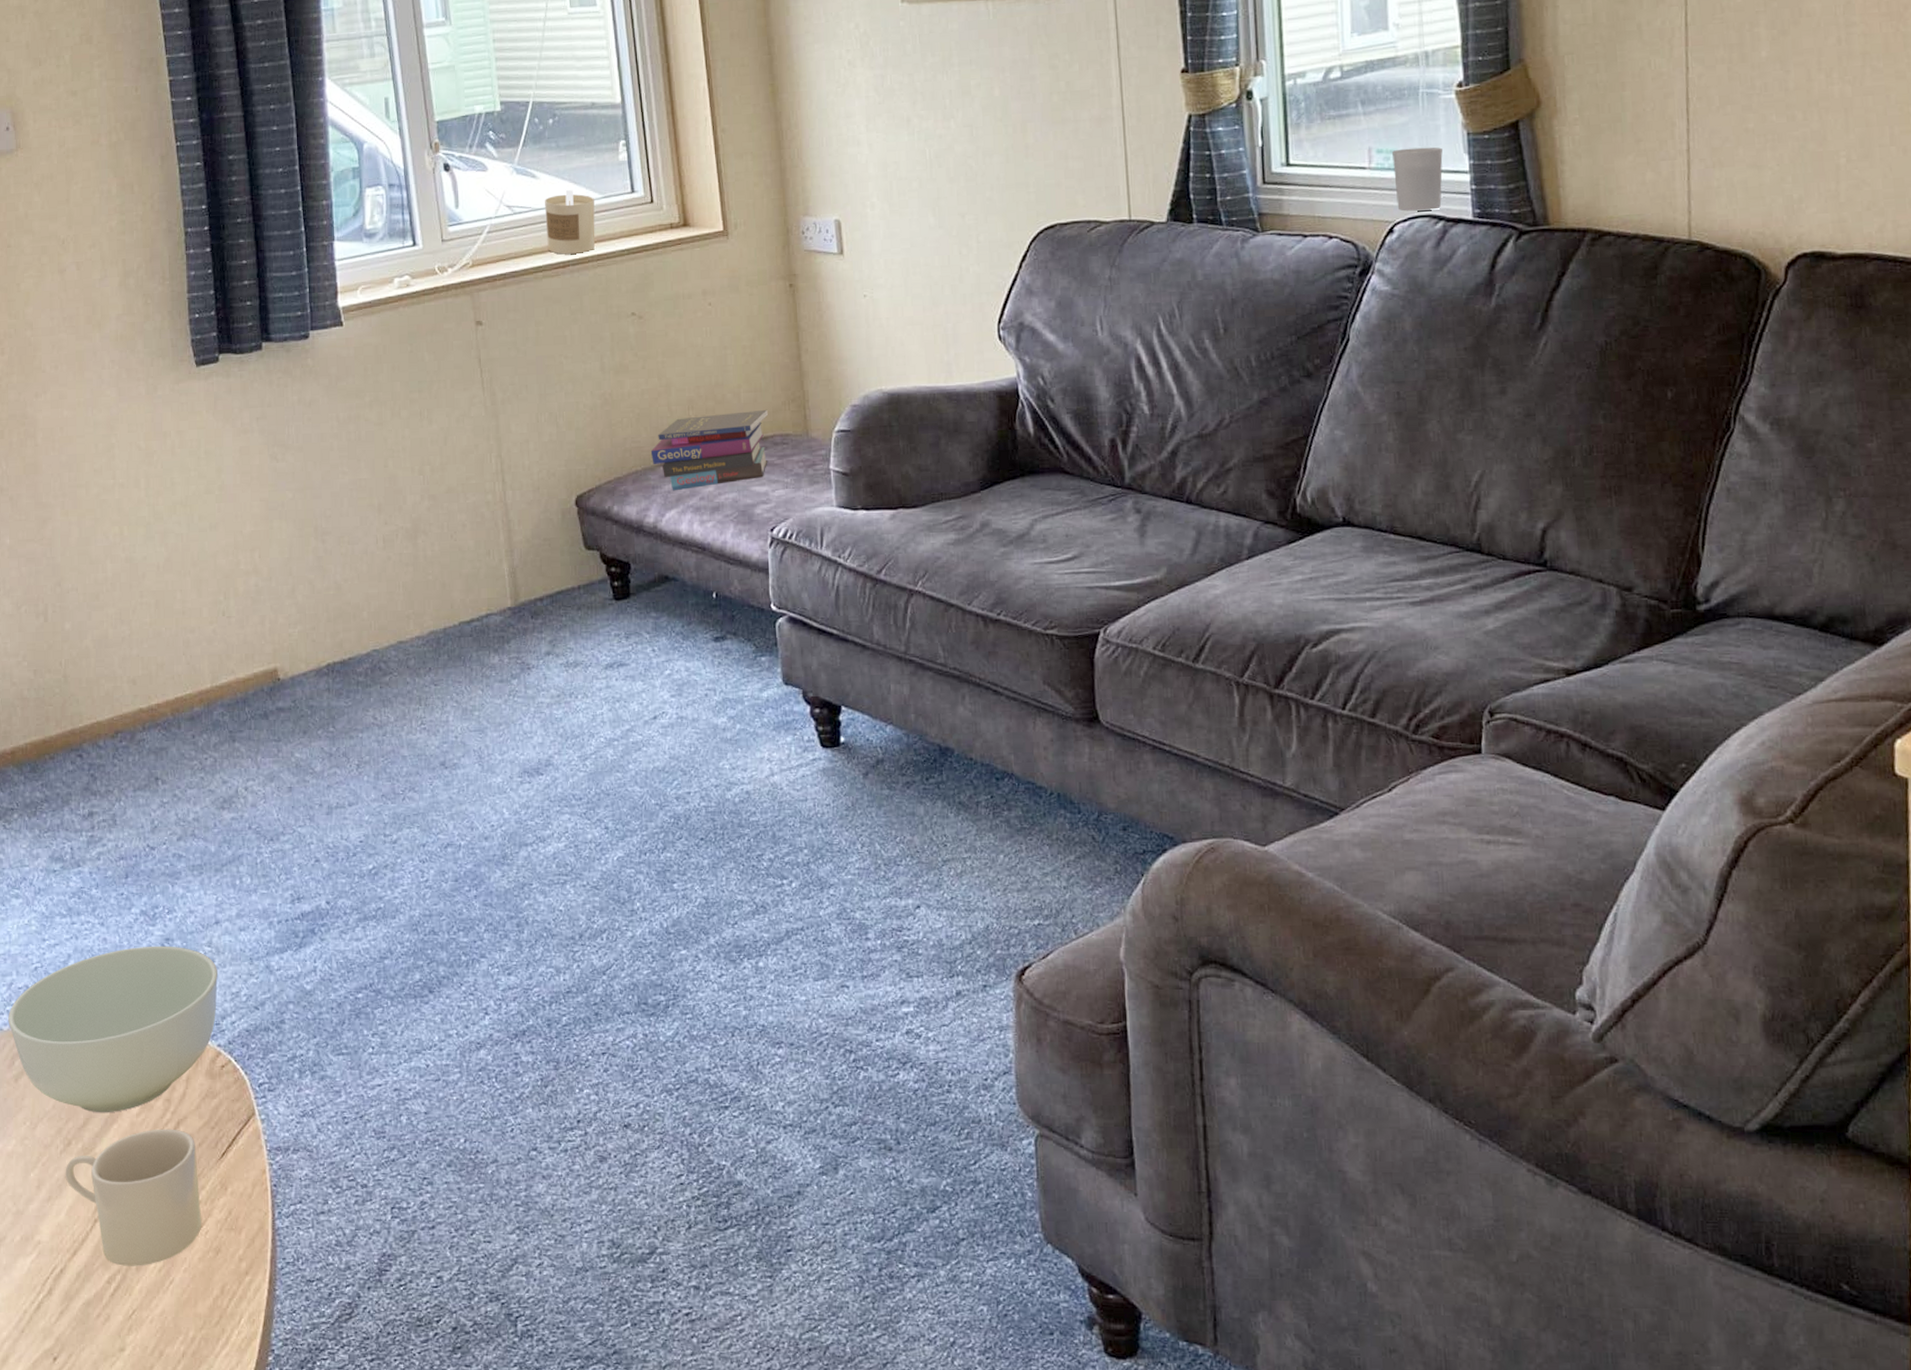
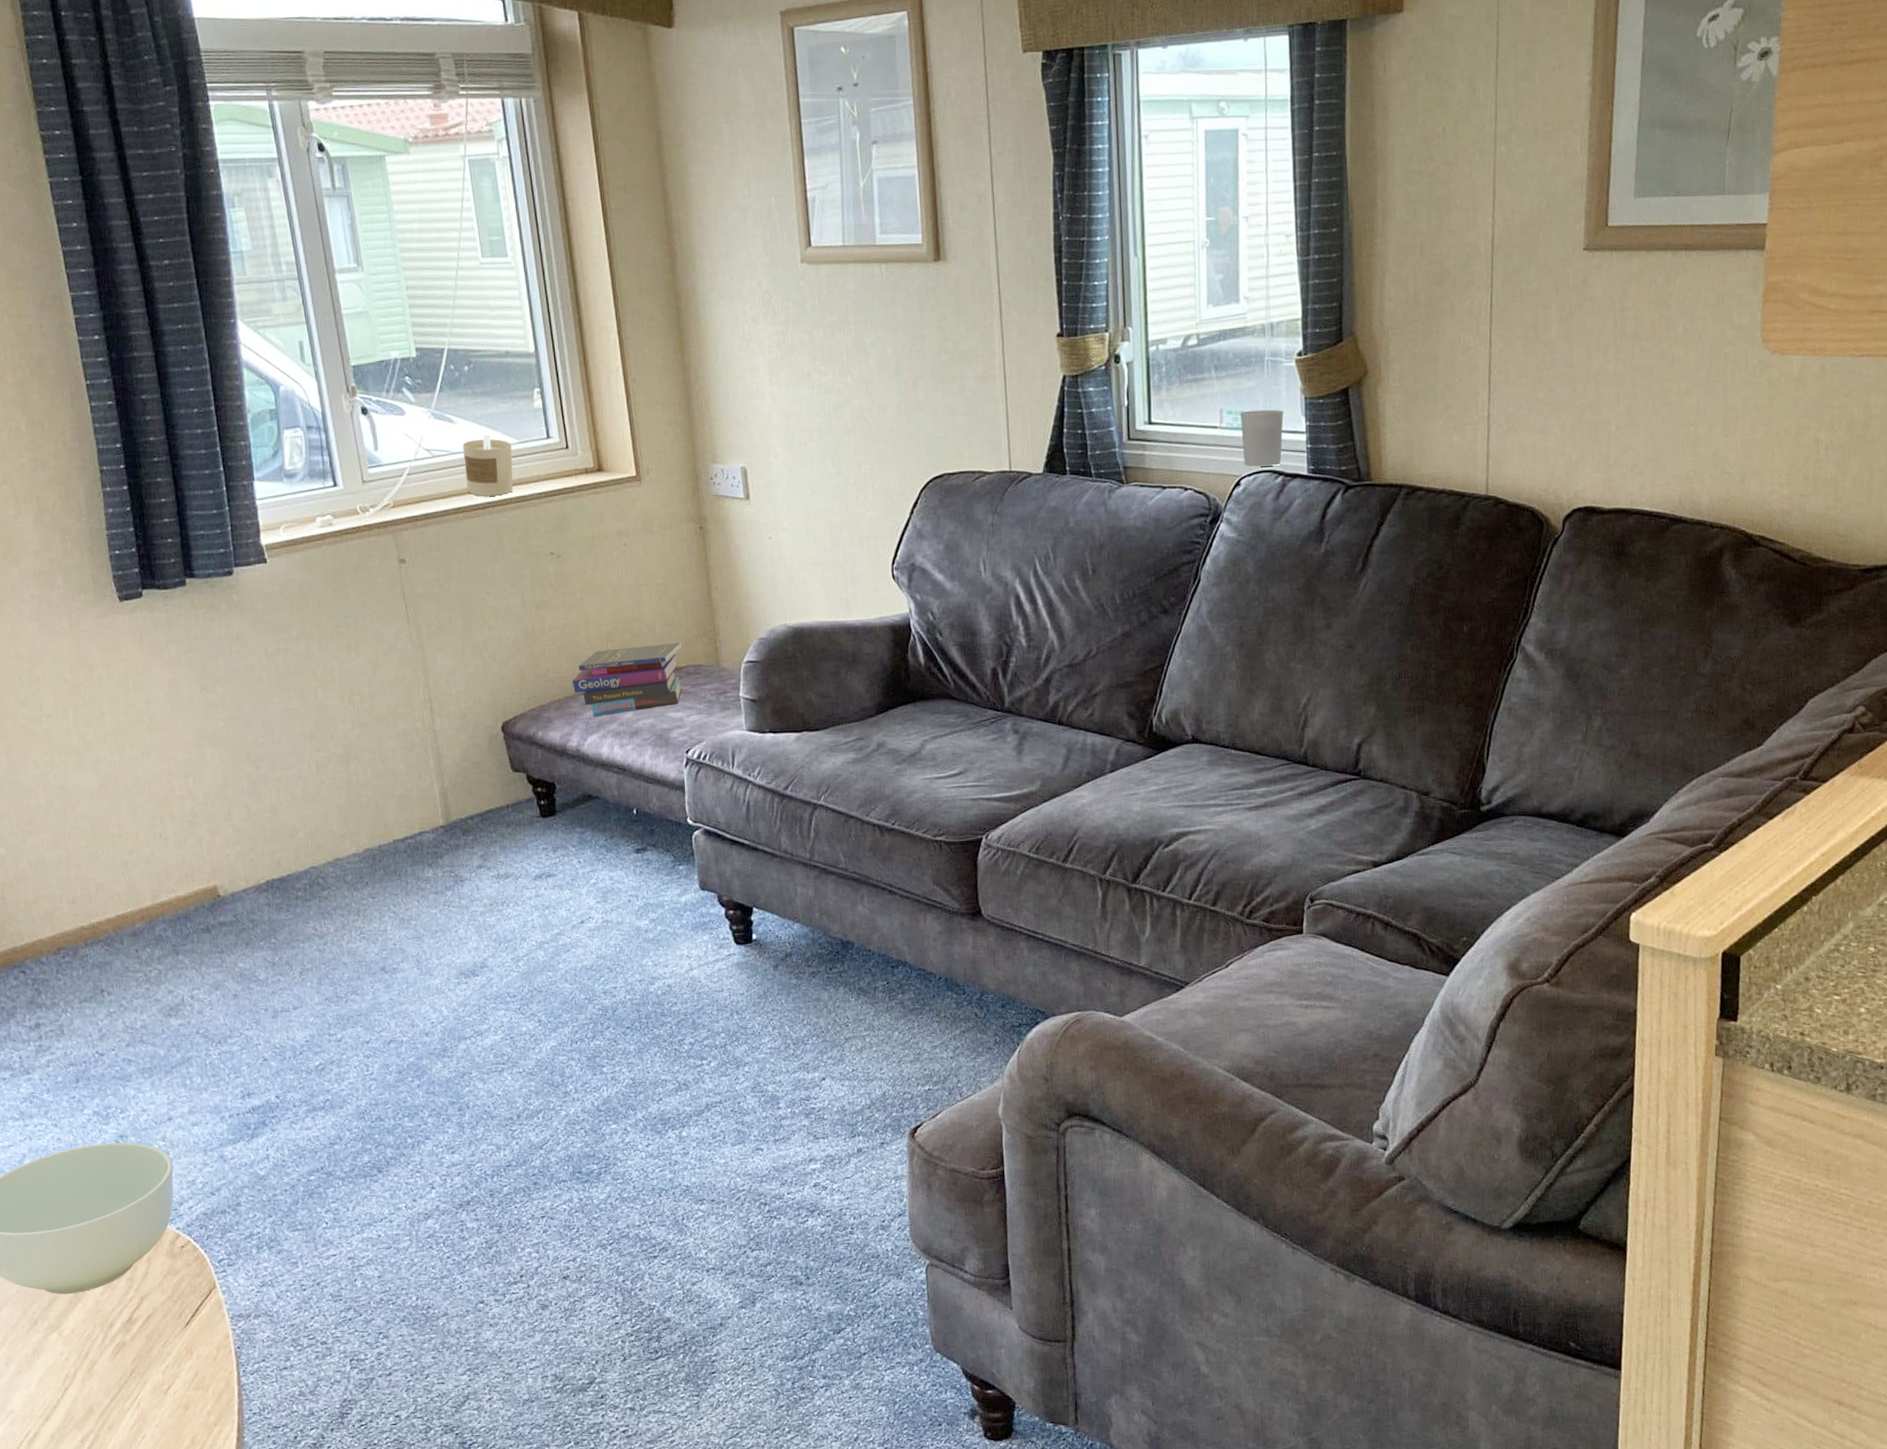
mug: present [65,1128,202,1266] -> none [33,1304,170,1427]

